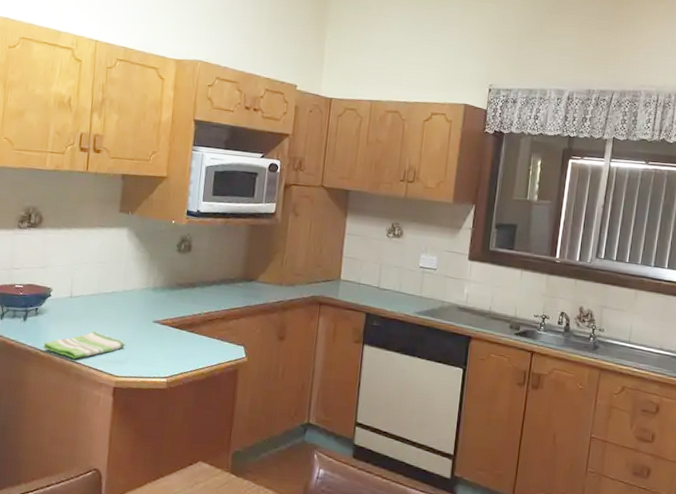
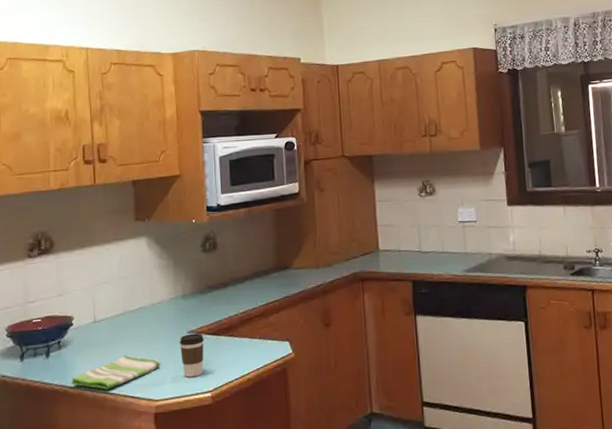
coffee cup: none [144,323,167,362] -> present [179,333,204,378]

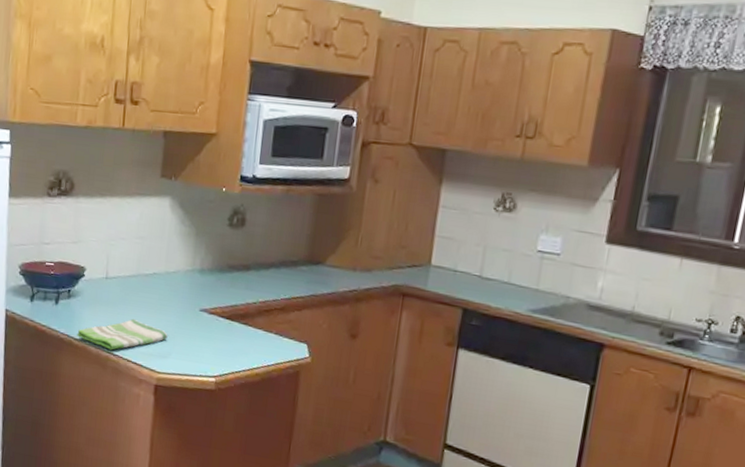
coffee cup: present [179,333,204,378] -> none [189,312,216,358]

